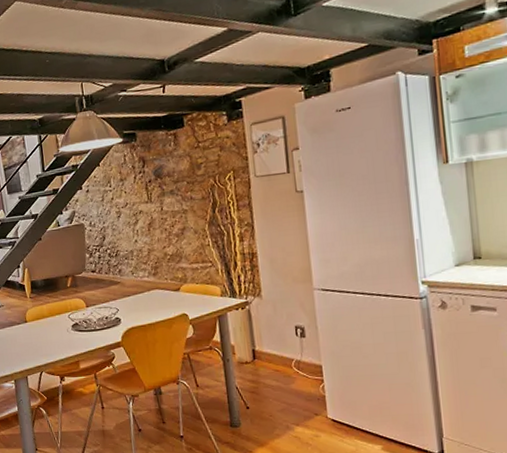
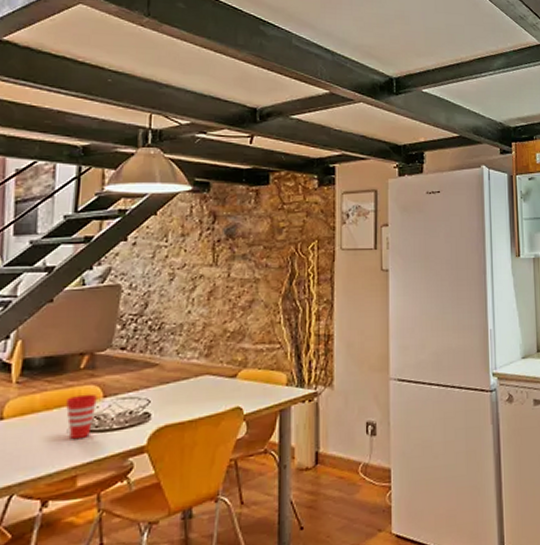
cup: none [63,304,83,337] -> present [66,394,97,440]

